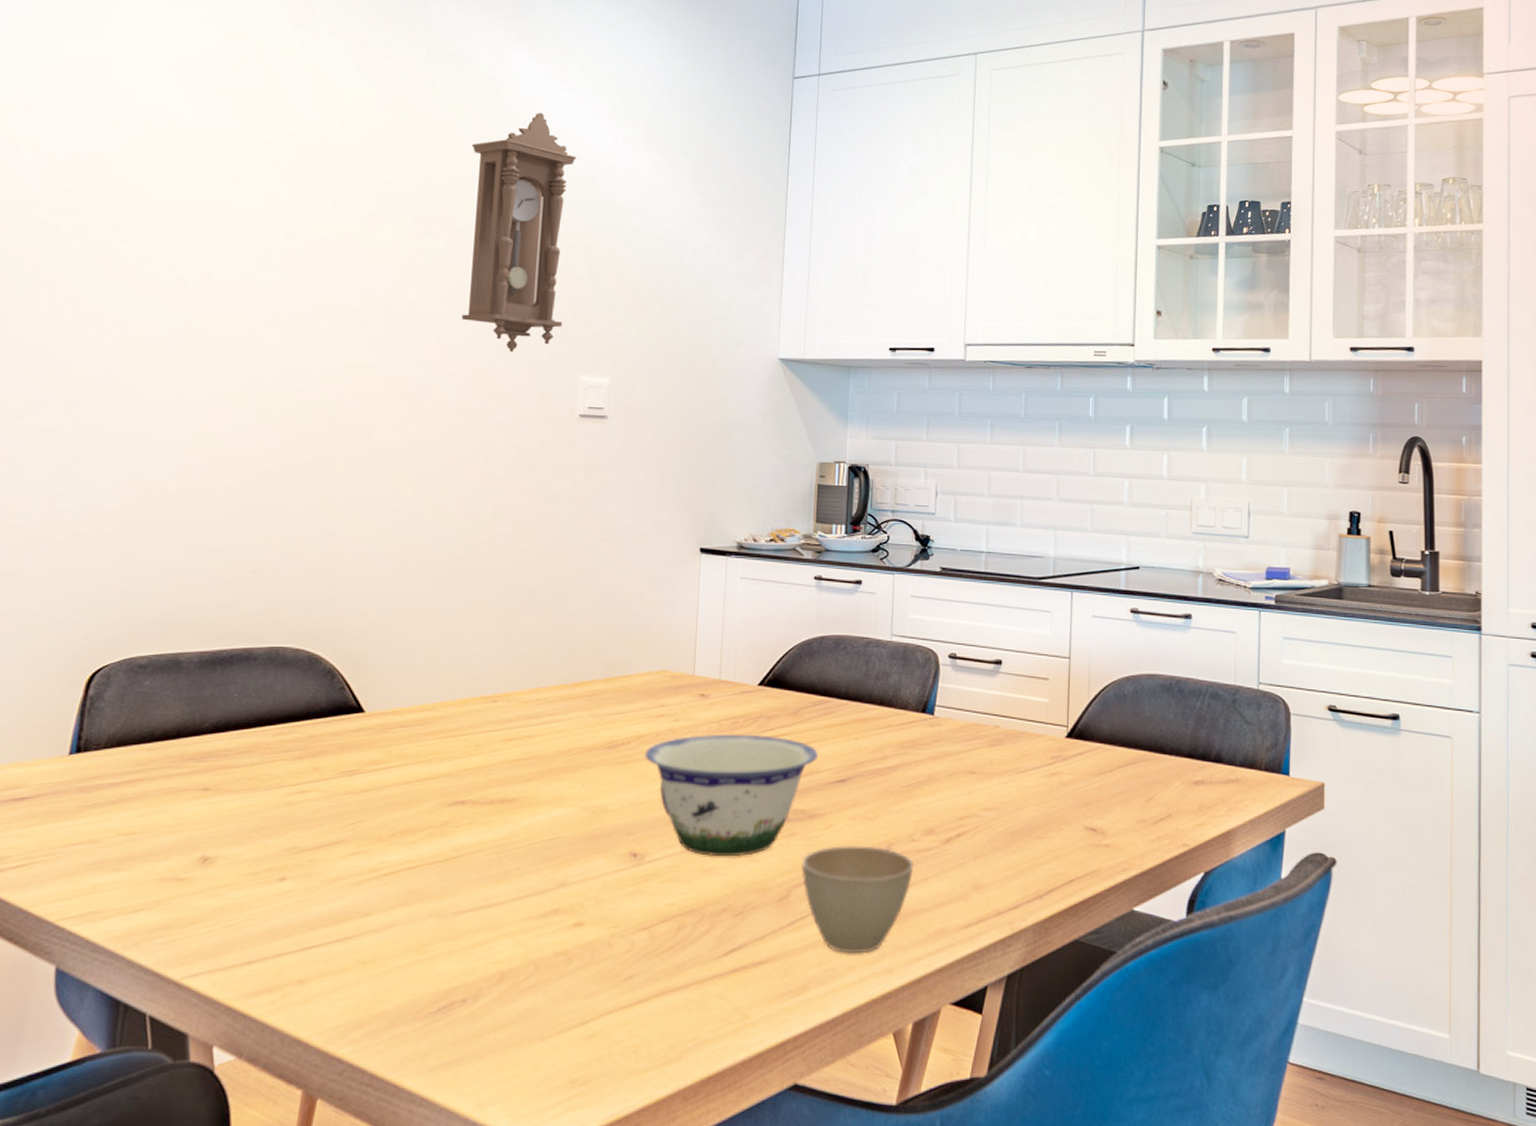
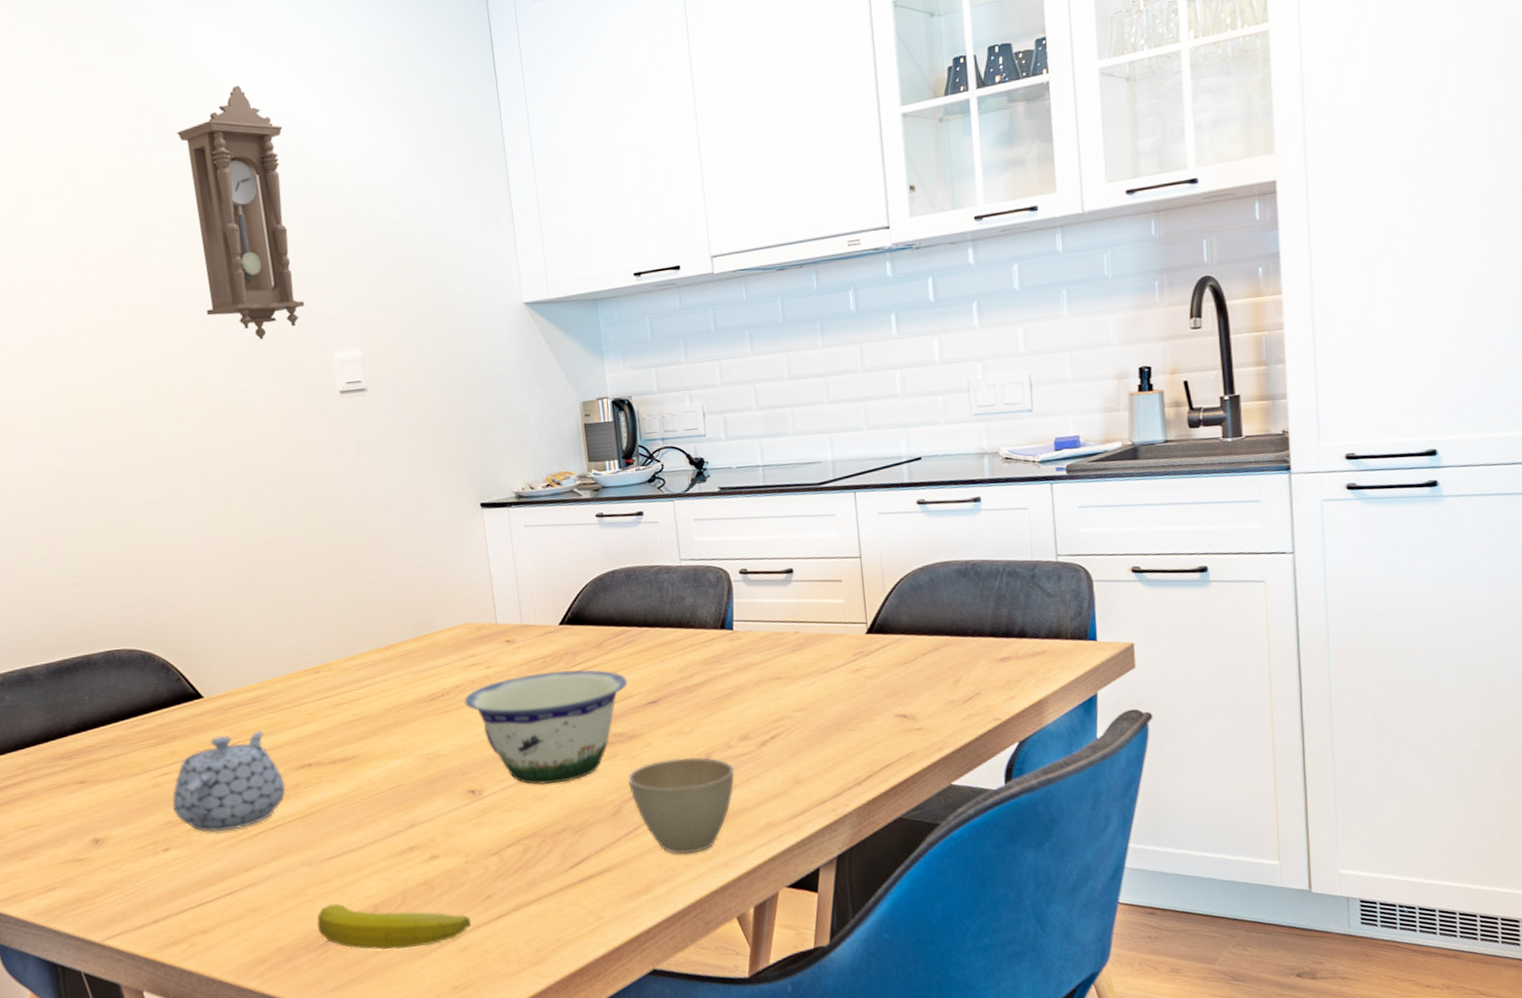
teapot: none [301,756,432,865] -> present [172,730,286,832]
banana: none [431,965,604,1029] -> present [317,903,471,950]

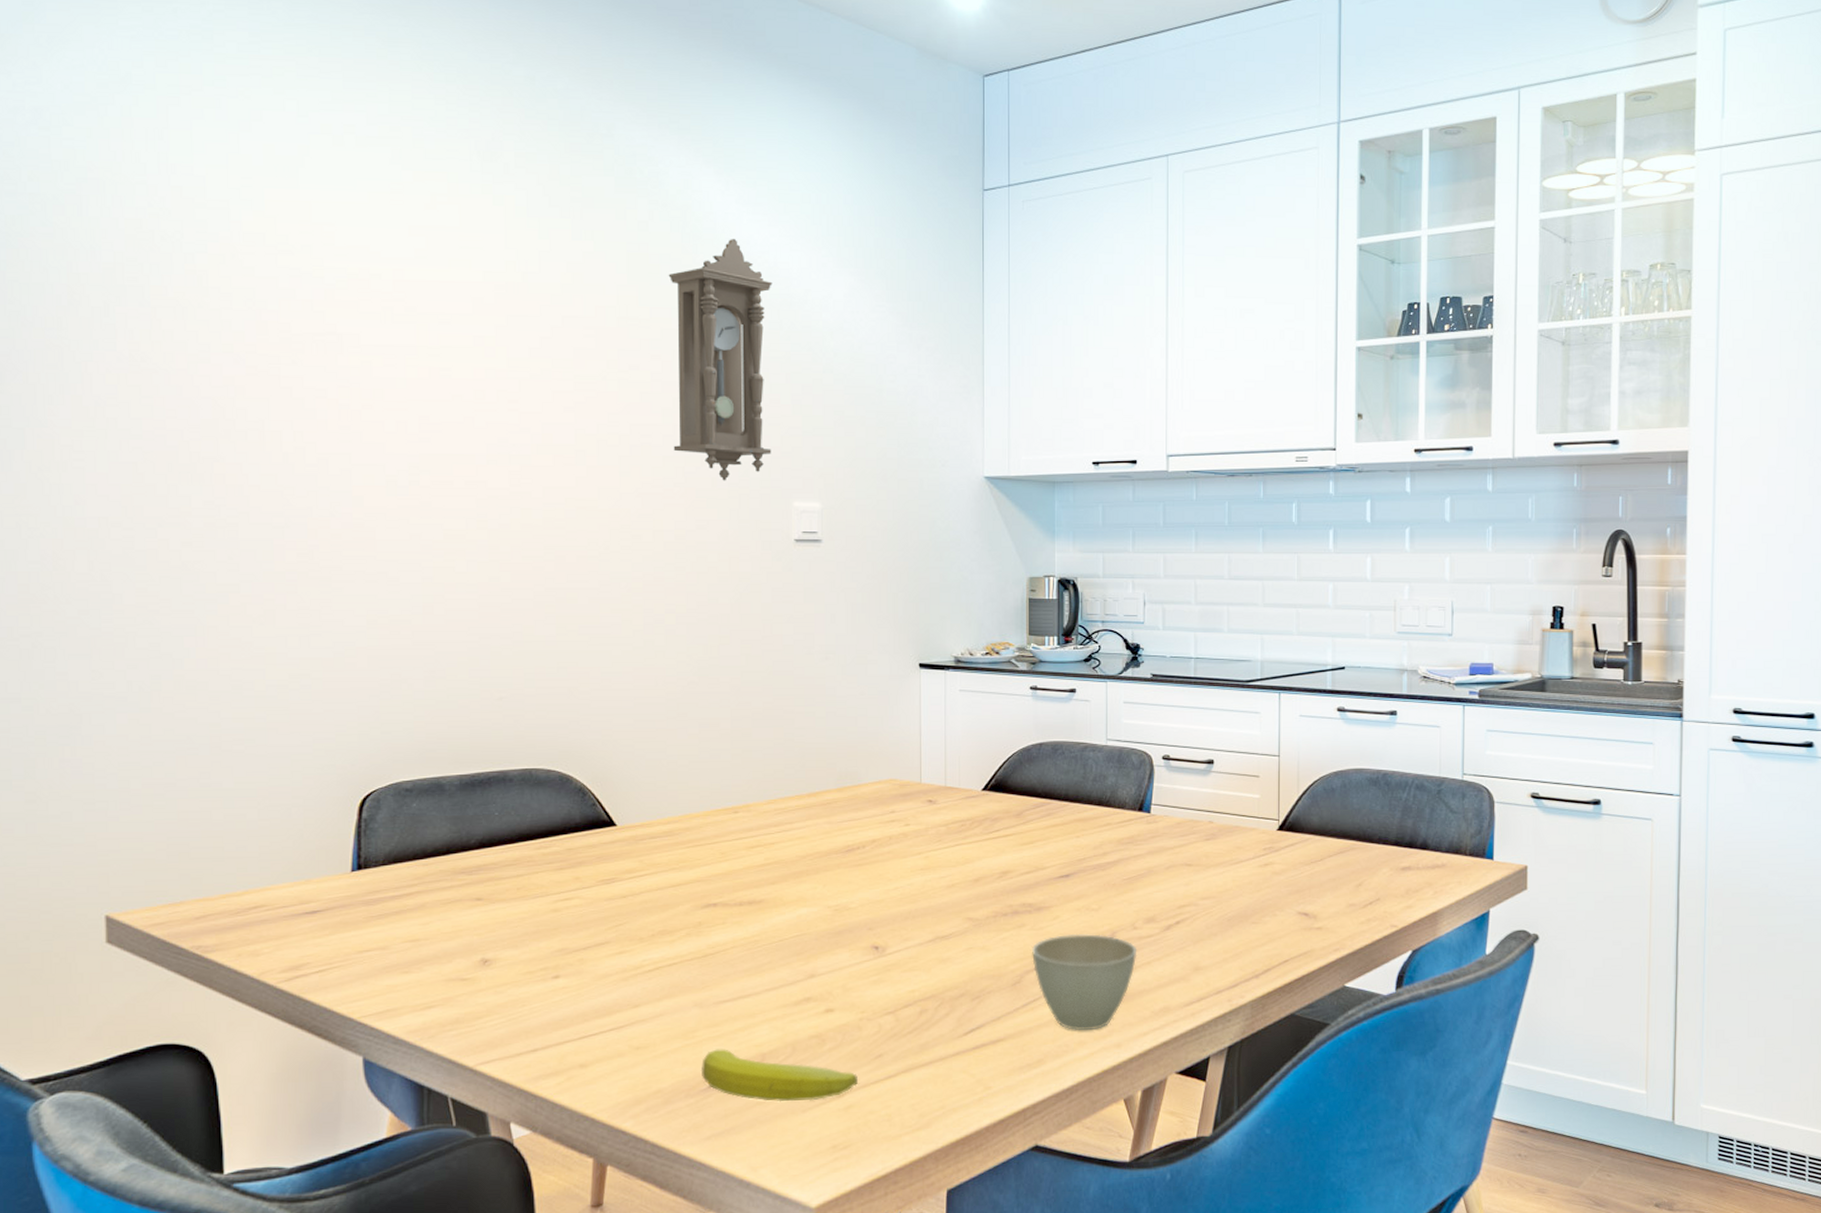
teapot: present [172,730,286,832] -> none [569,865,688,963]
bowl: present [464,669,627,785] -> none [879,835,1042,947]

